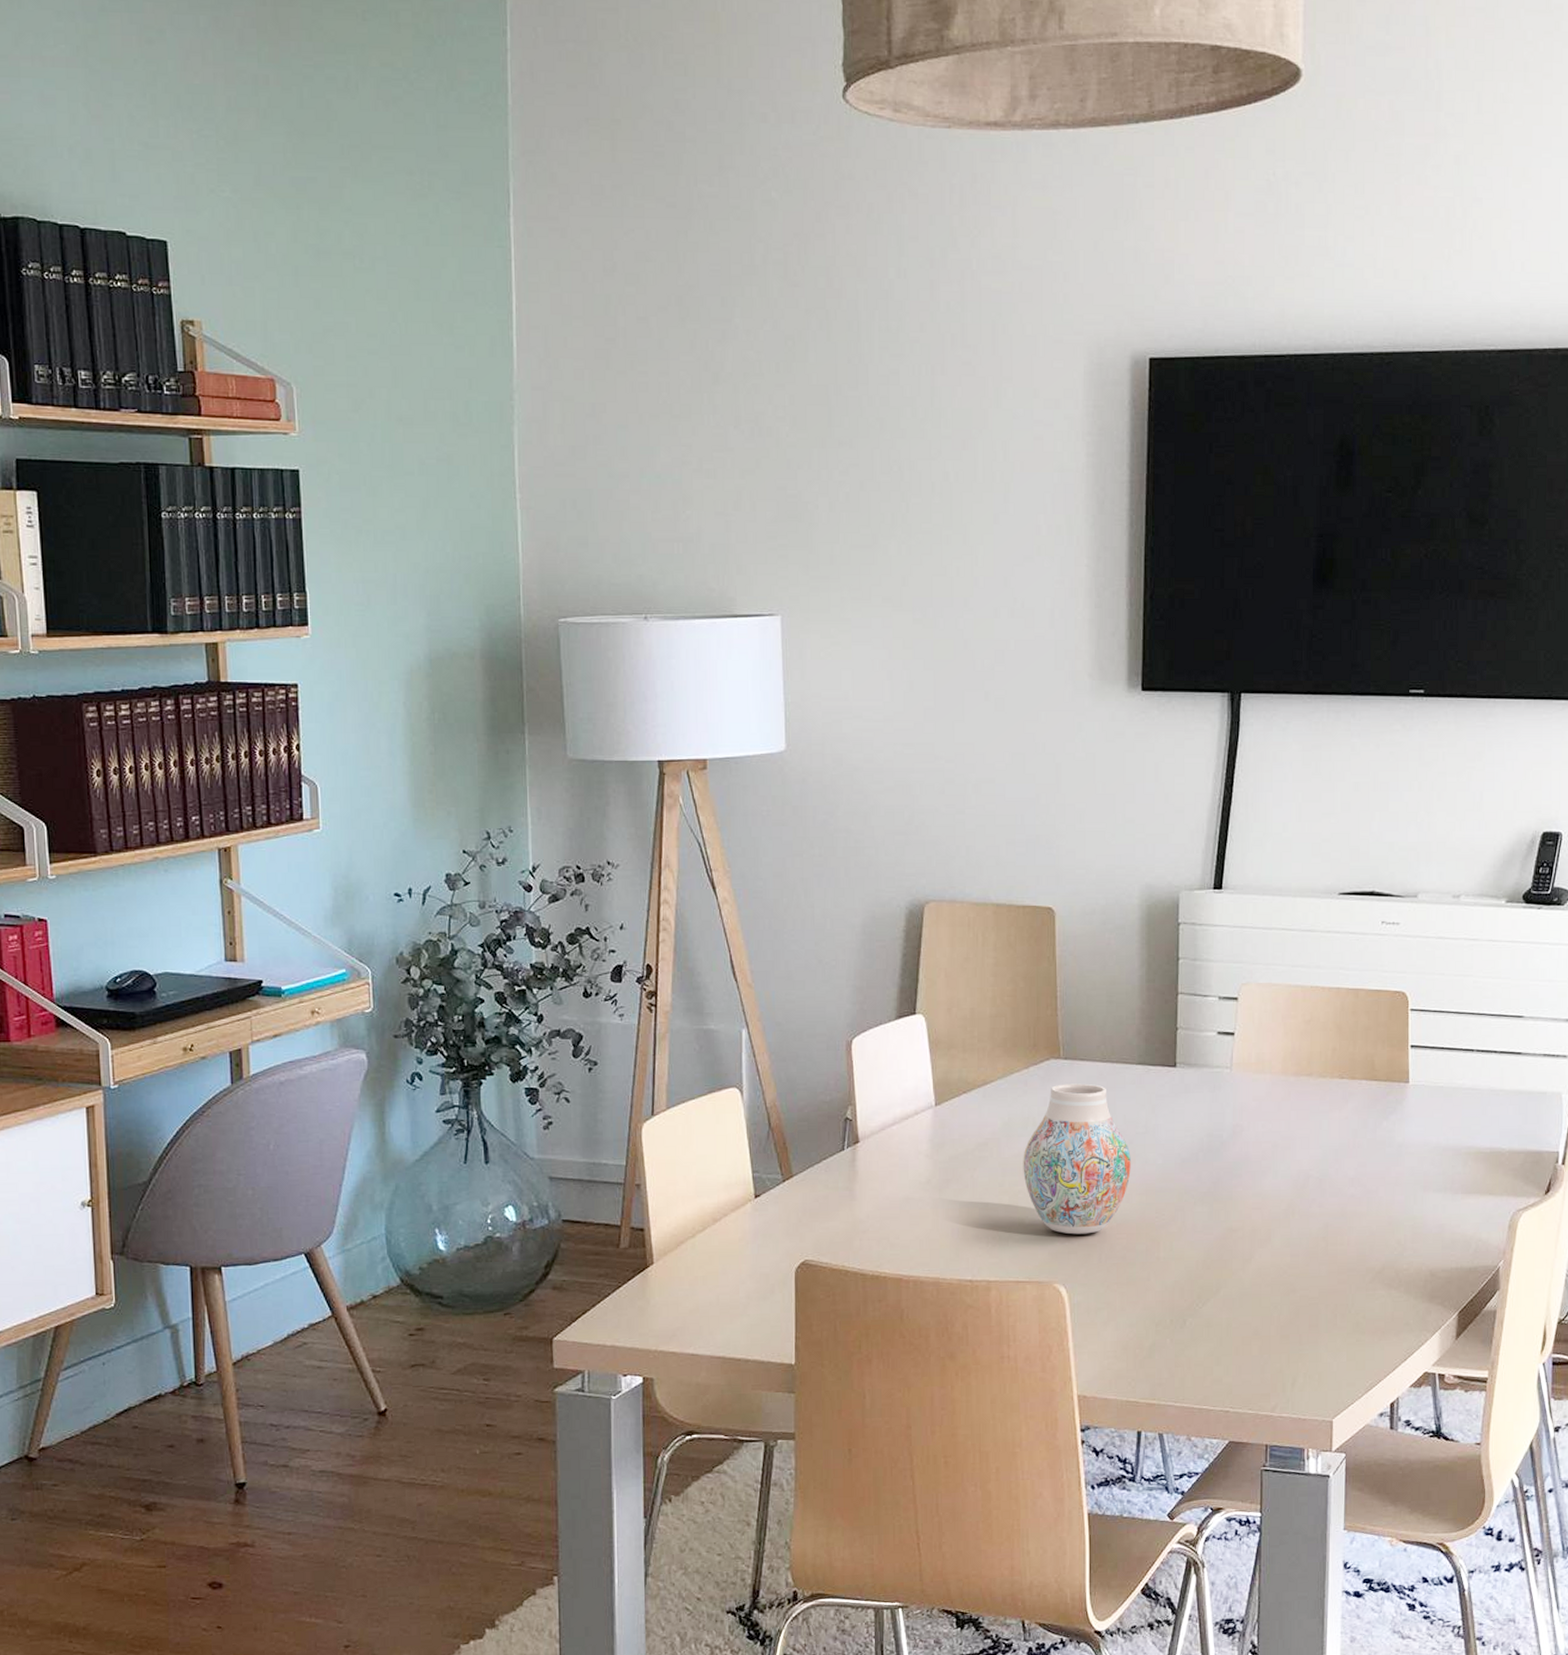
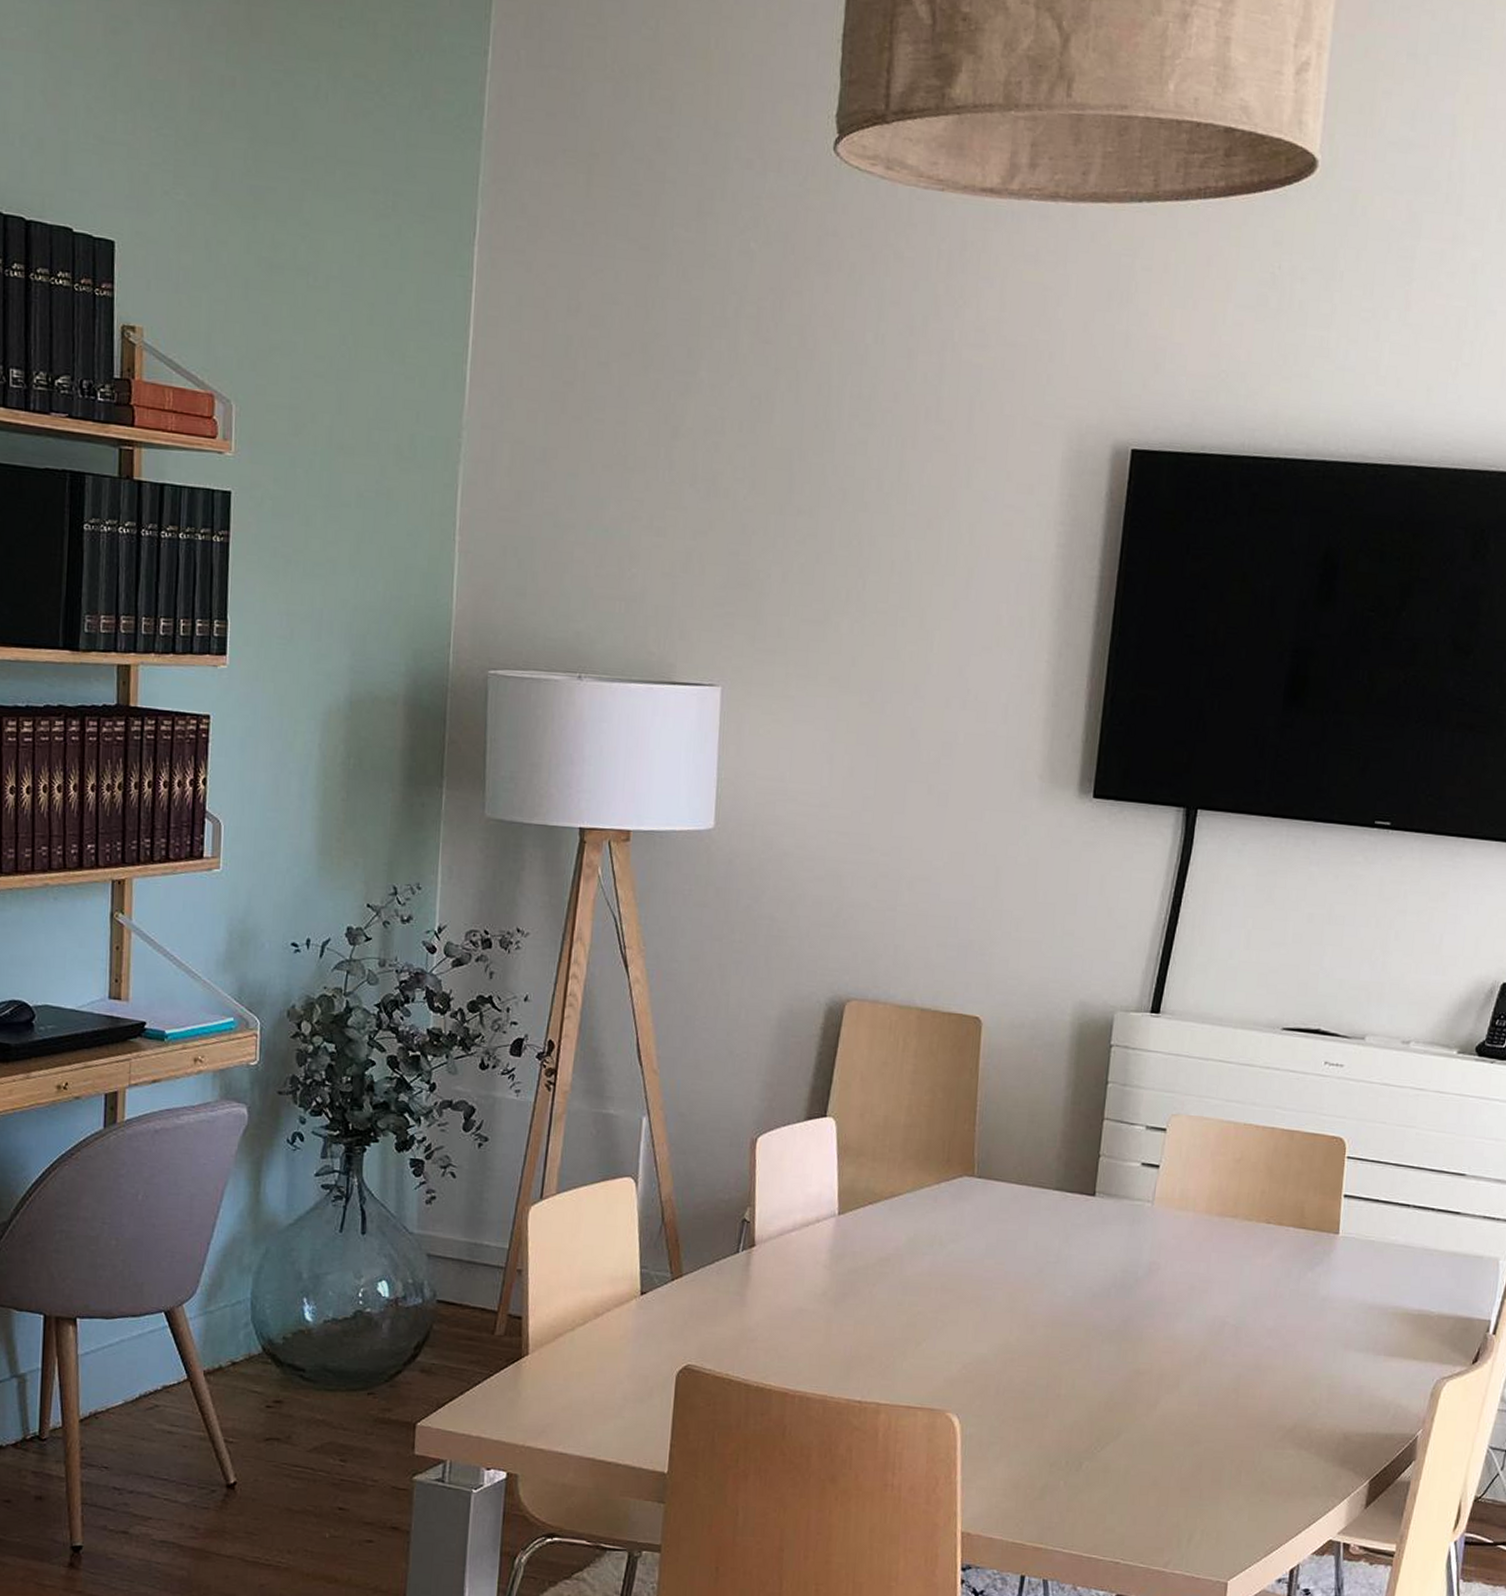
vase: present [1023,1083,1131,1235] -> none [924,1203,1039,1364]

